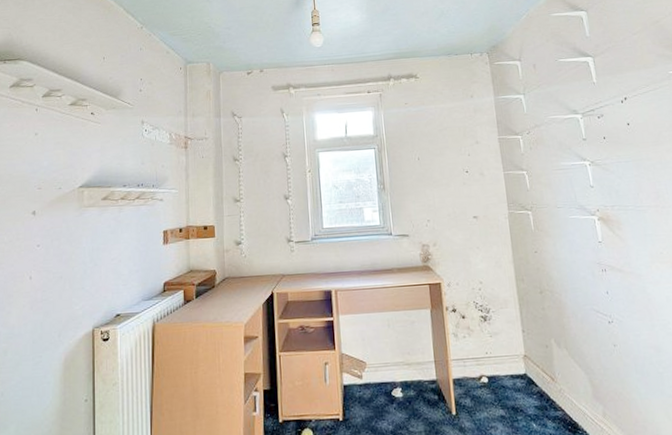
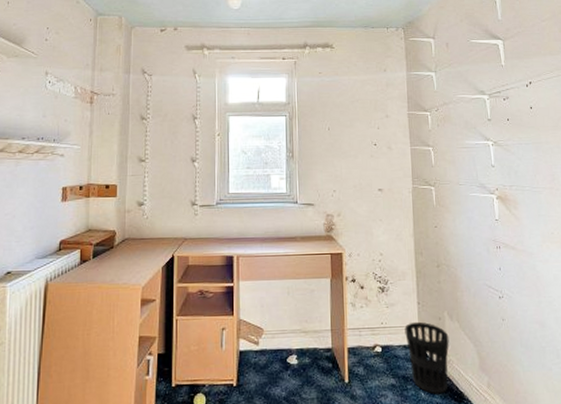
wastebasket: none [510,350,560,425] -> present [404,321,449,394]

